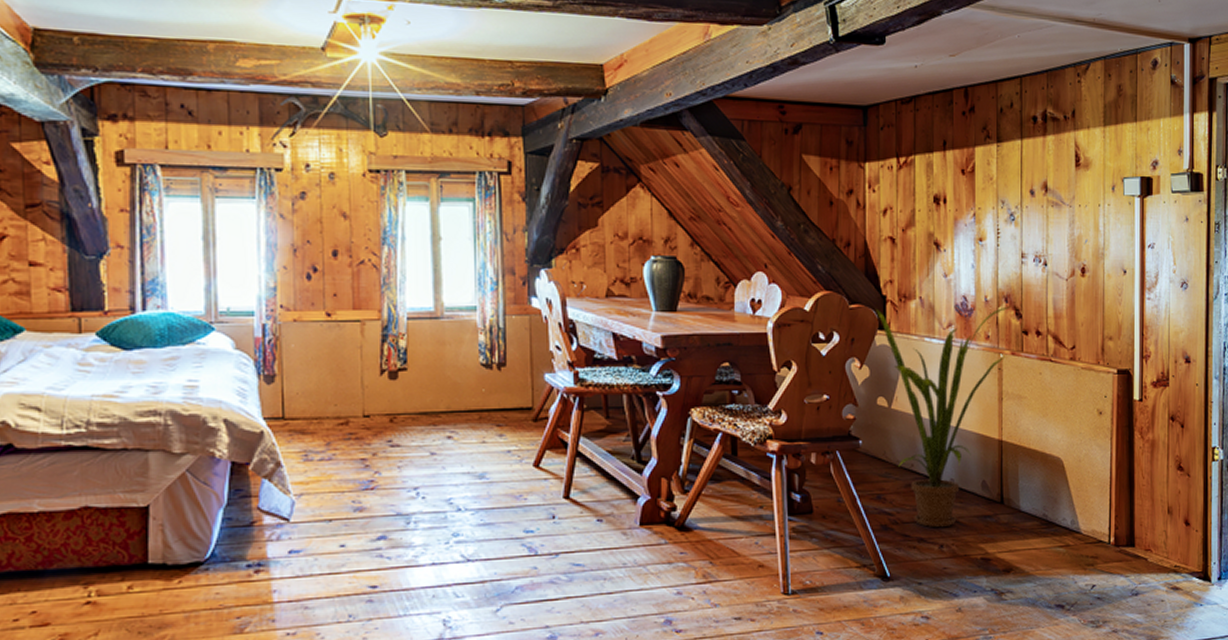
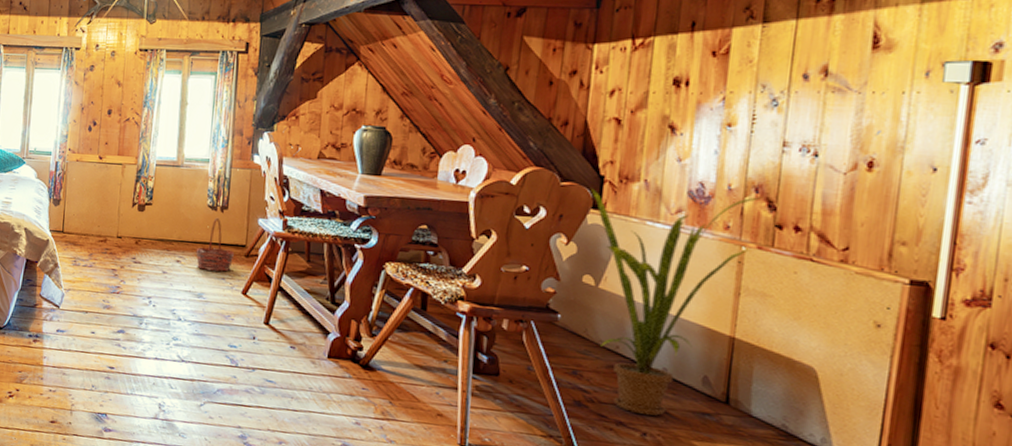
basket: none [471,377,520,444] -> present [196,217,235,272]

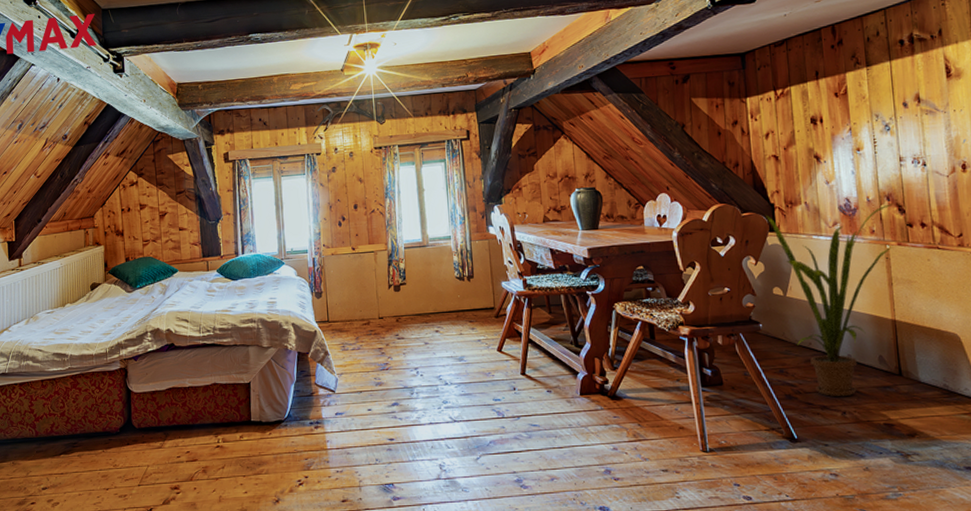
basket: present [196,217,235,272] -> none [451,286,486,335]

